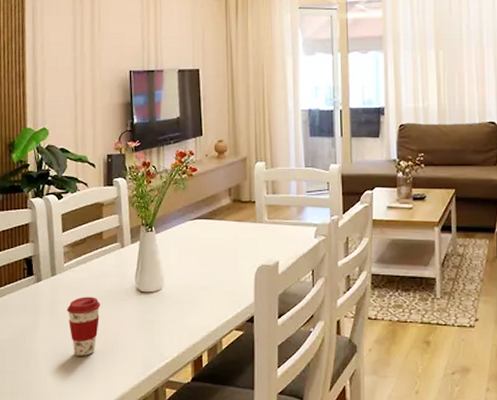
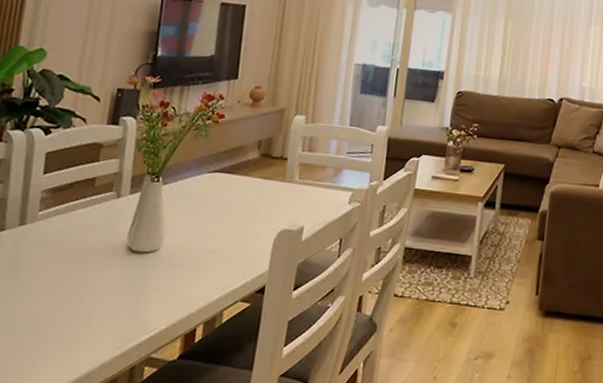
coffee cup: present [67,296,101,356] -> none [31,252,79,324]

